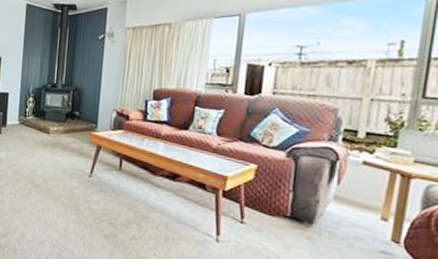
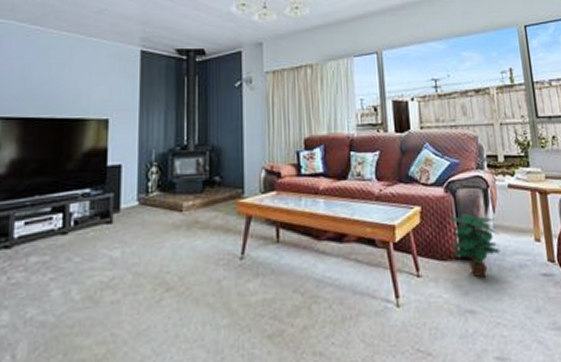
potted plant: none [282,178,338,239] -> present [449,212,502,278]

